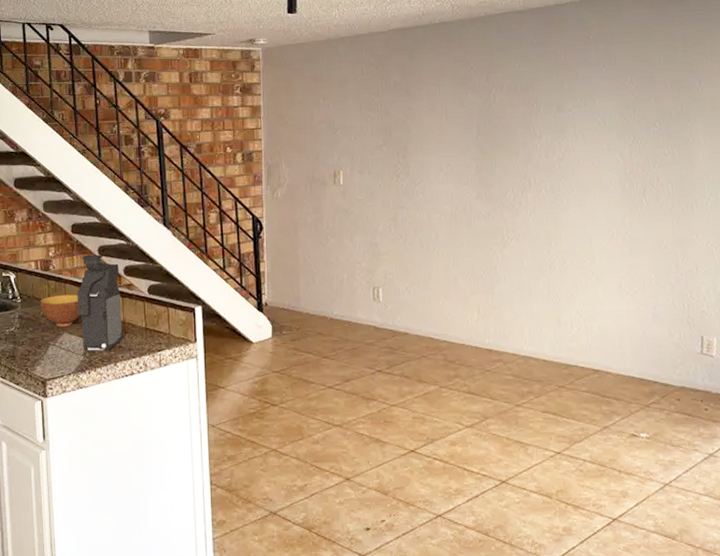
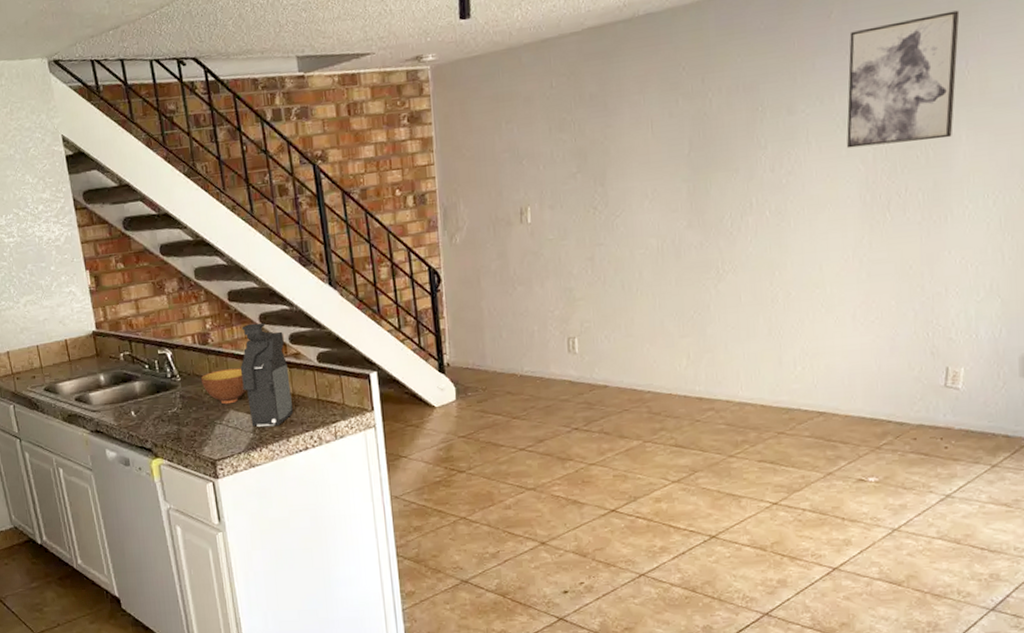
wall art: none [605,41,693,143] -> present [846,10,960,149]

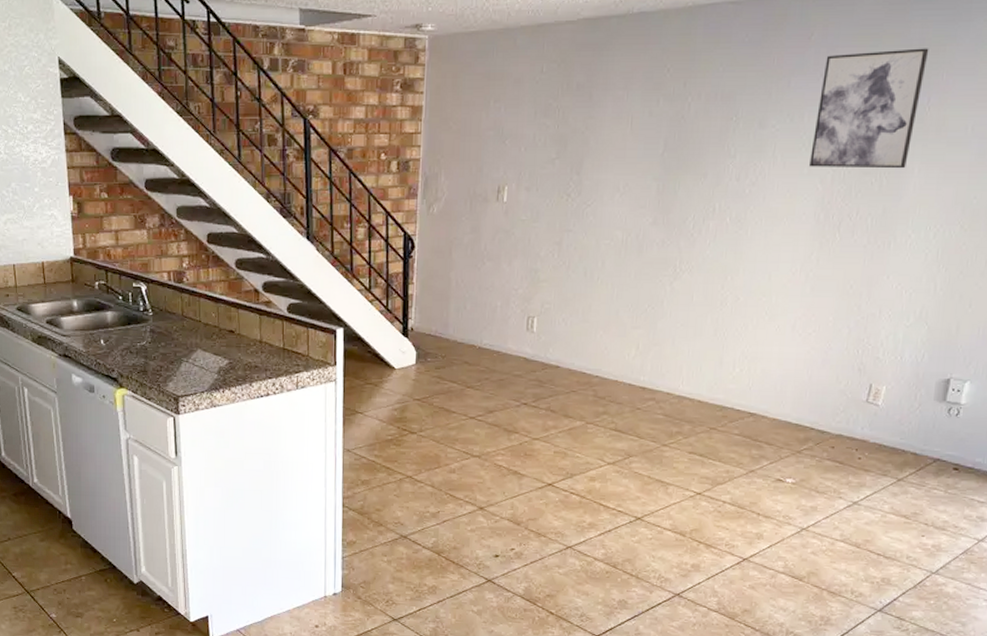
bowl: present [200,368,247,405] -> none [172,309,216,344]
coffee maker: present [240,322,293,427] -> none [211,267,259,370]

